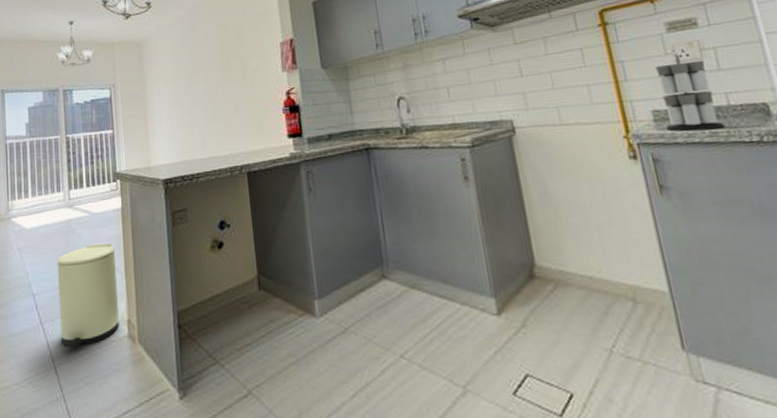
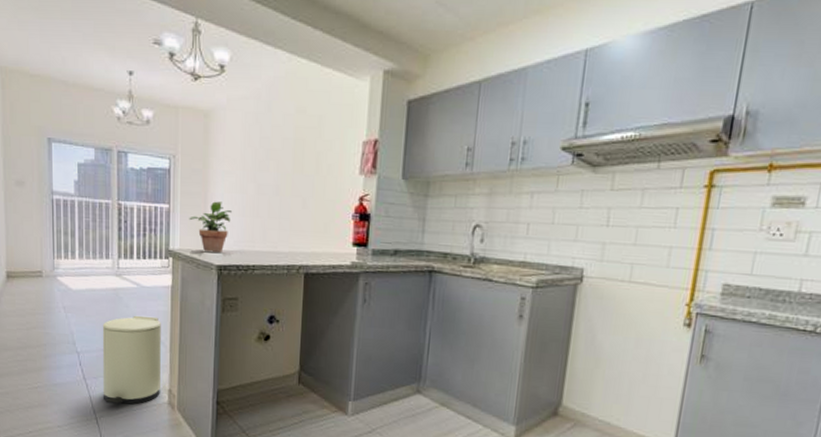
potted plant: none [132,118,171,169] -> present [189,201,232,253]
spice rack: present [656,52,726,132] -> none [730,230,795,313]

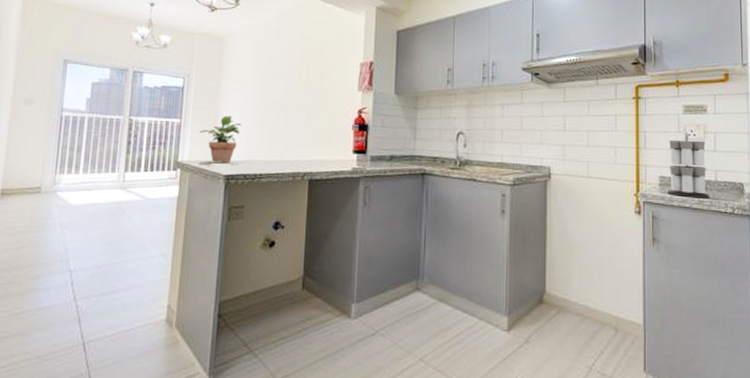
pedal bin: present [102,315,161,405] -> none [94,228,164,326]
spice rack: none [730,230,795,313] -> present [668,131,710,199]

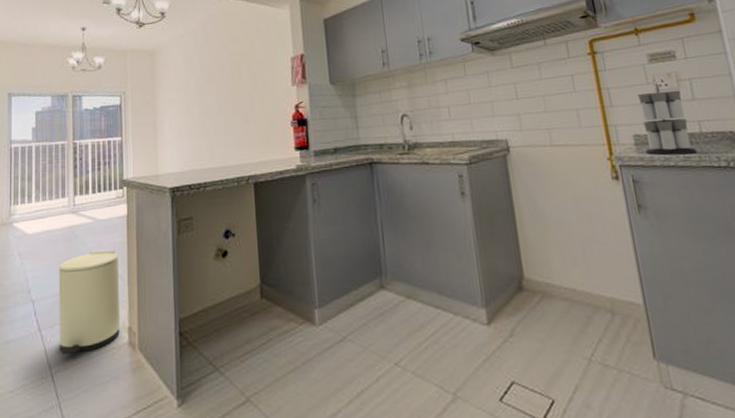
pedal bin: none [94,228,164,326] -> present [58,249,120,355]
potted plant: present [199,115,241,164] -> none [141,127,180,177]

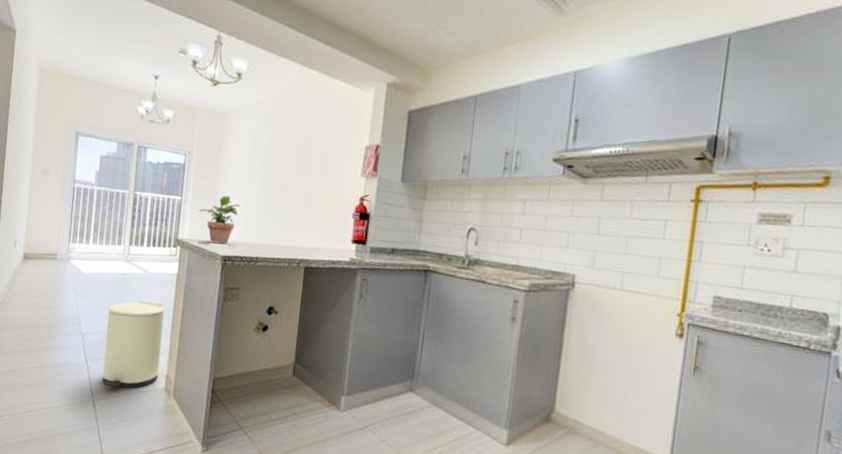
potted plant: none [141,127,180,177] -> present [199,195,239,244]
spice rack: present [638,82,698,156] -> none [722,245,783,328]

